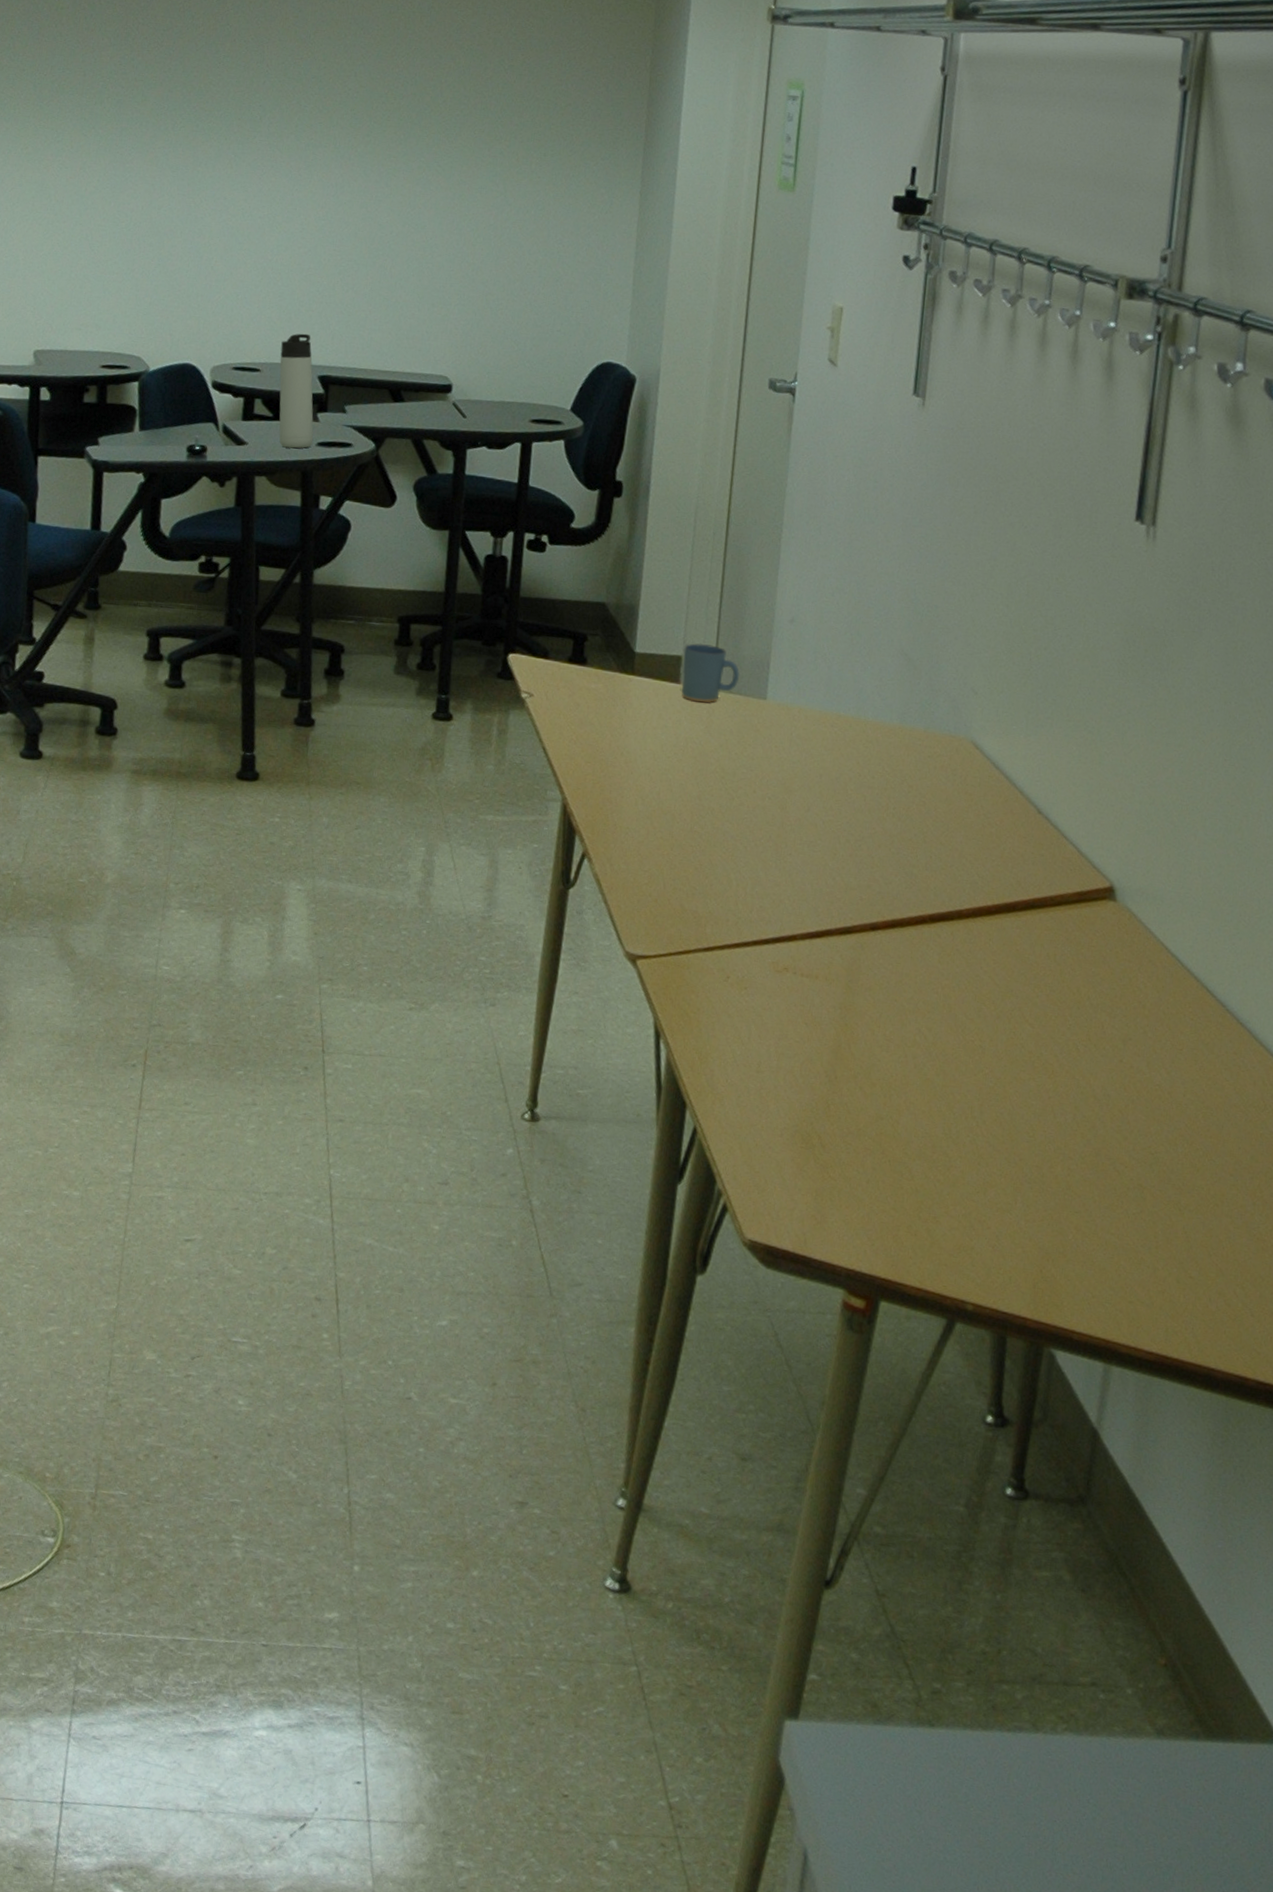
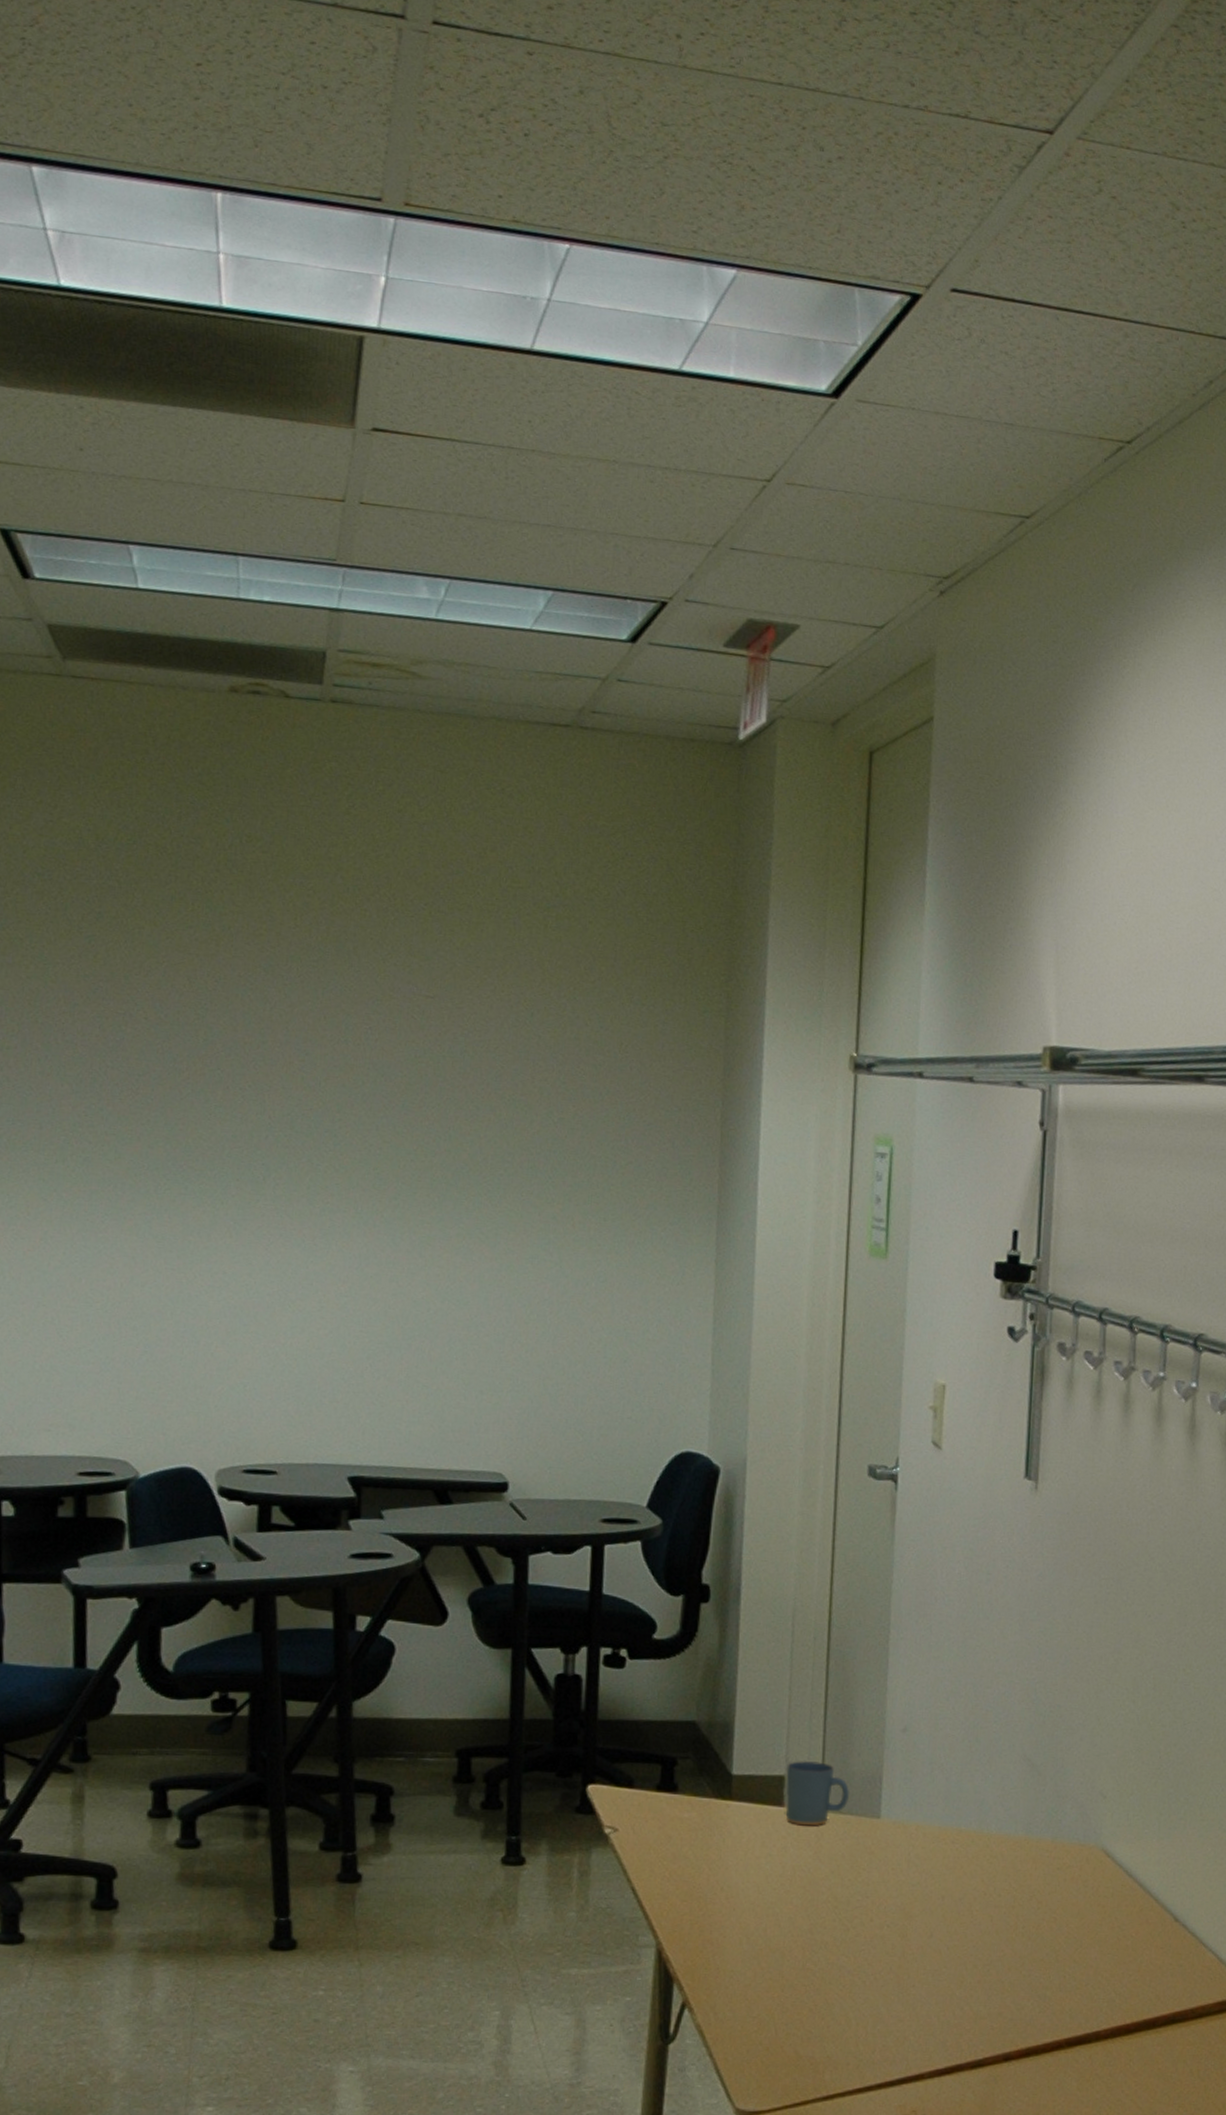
thermos bottle: present [279,333,314,449] -> none [300,1428,346,1562]

